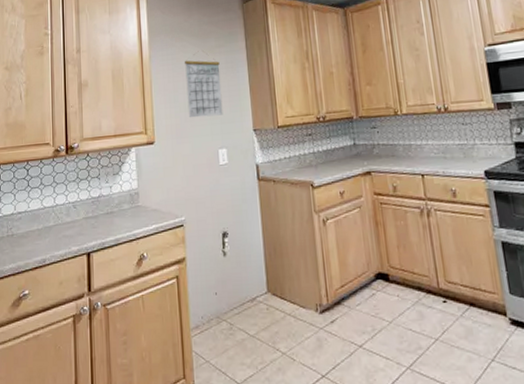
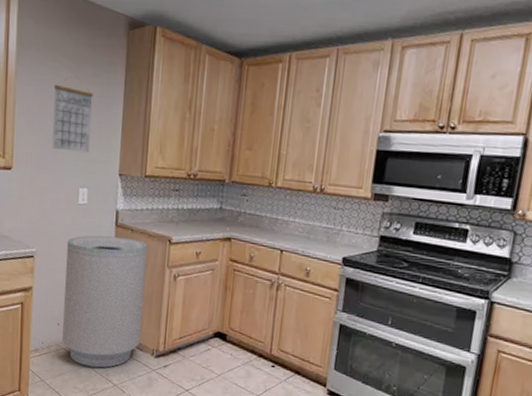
trash can: none [213,189,302,337] -> present [62,235,148,368]

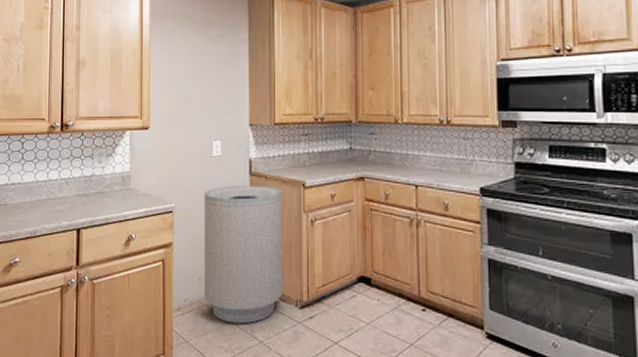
calendar: present [51,76,93,153] -> none [185,39,220,107]

